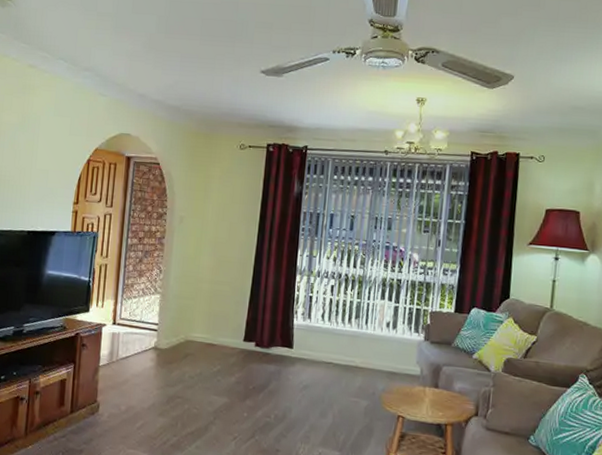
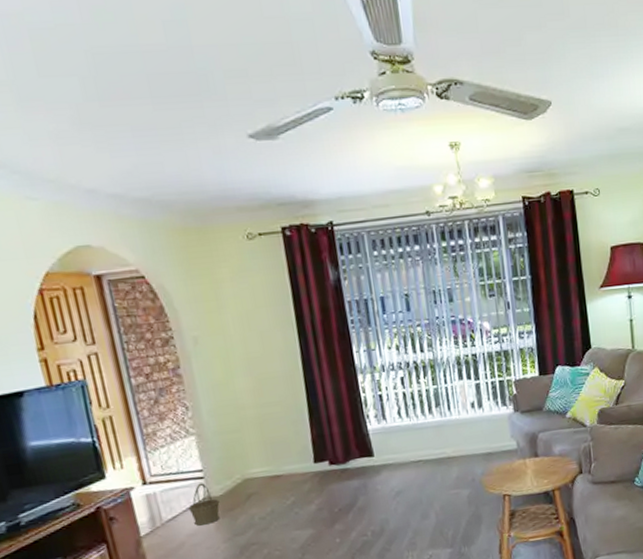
basket: none [139,334,163,370] -> present [188,482,220,526]

